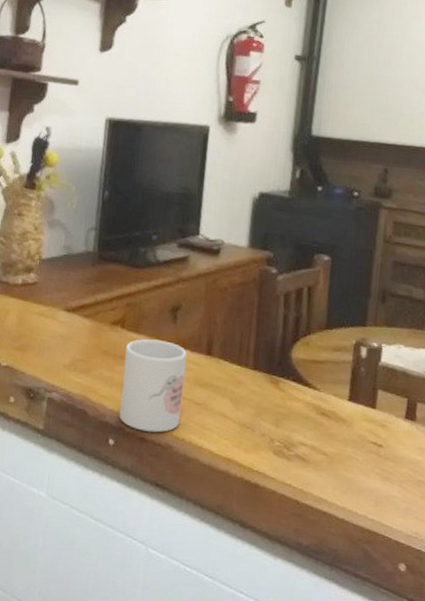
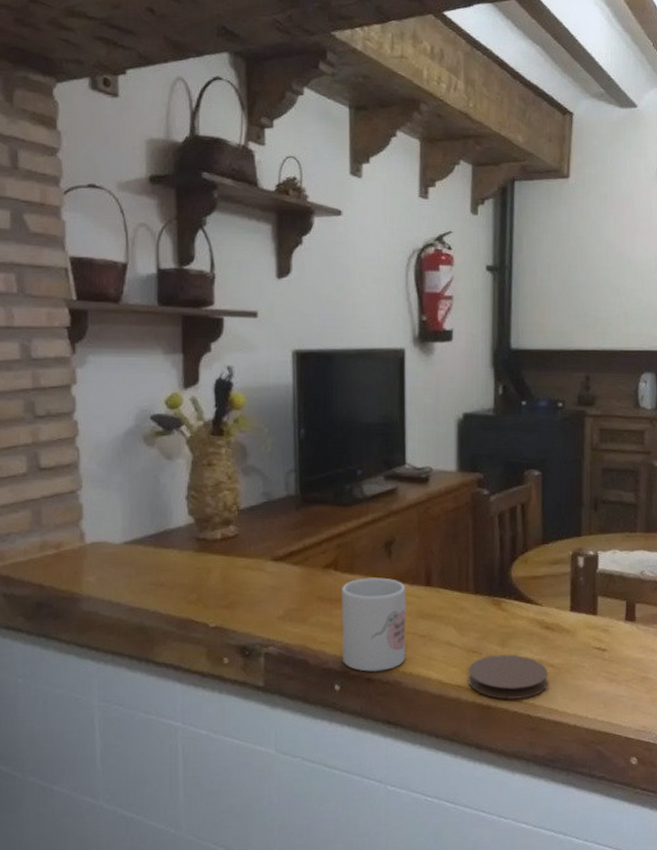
coaster: none [238,433,321,483] -> present [468,654,548,699]

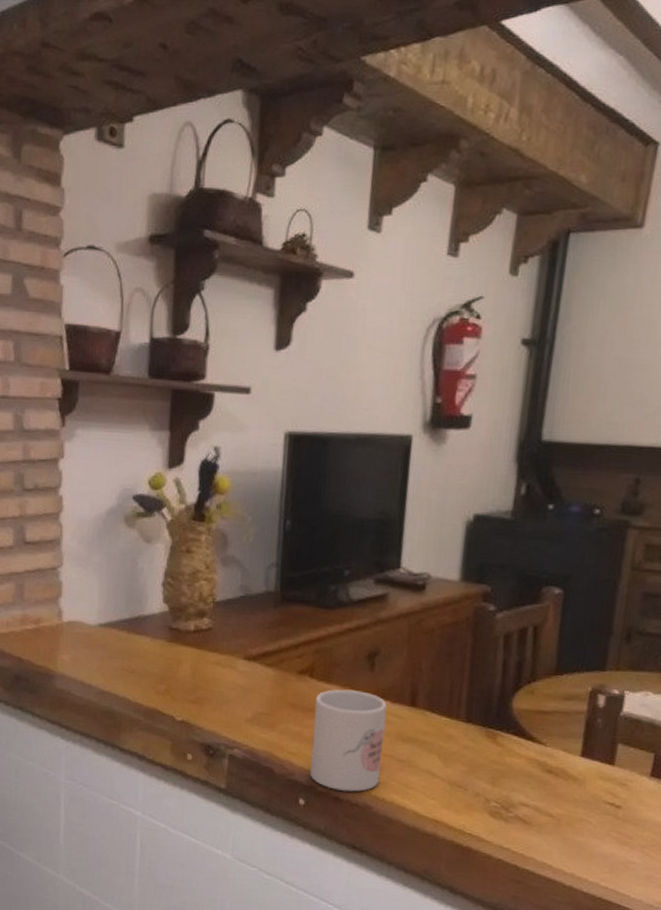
coaster: present [468,654,548,699] -> none [447,793,545,847]

